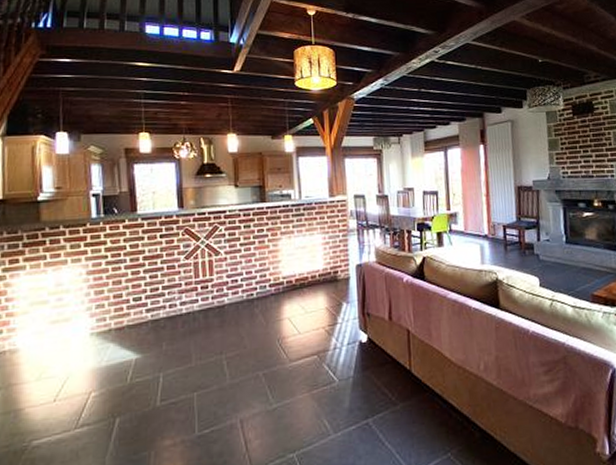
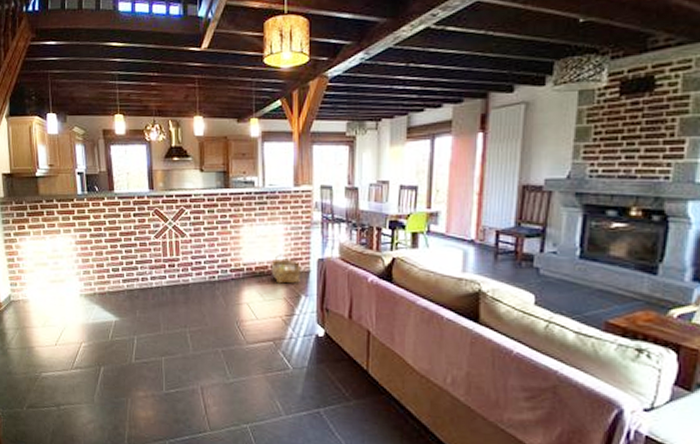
woven basket: none [311,263,341,294] -> present [271,254,300,284]

